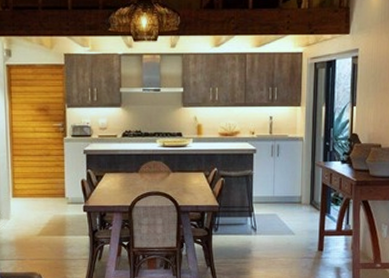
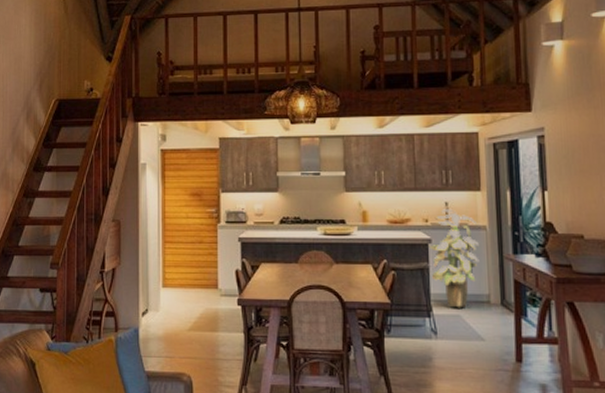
indoor plant: none [253,122,296,208] -> present [428,209,480,308]

